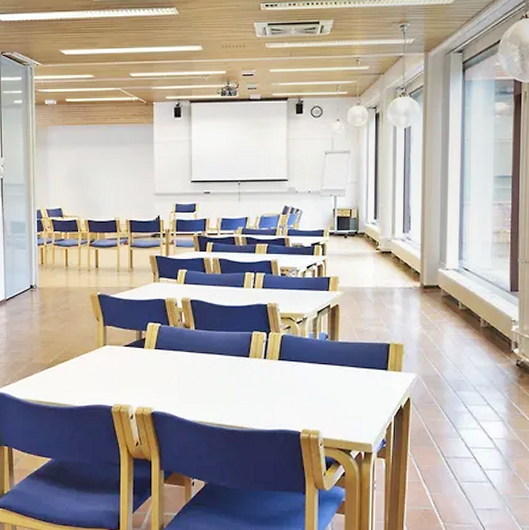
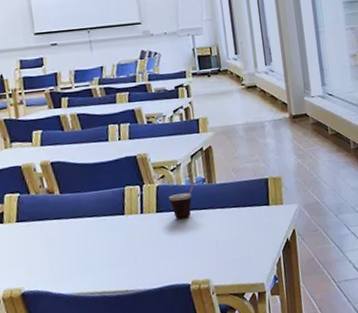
cup: none [292,334,329,369] -> present [169,177,206,219]

